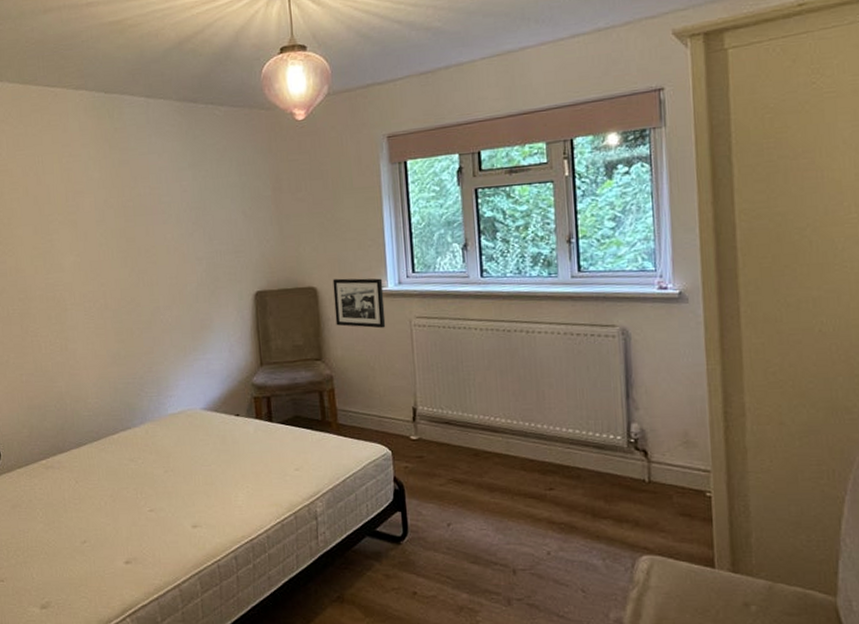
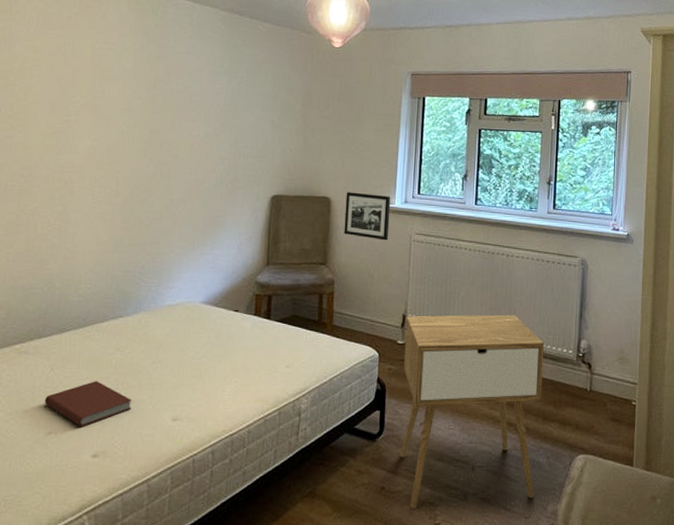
book: none [75,491,153,536] -> present [44,381,132,427]
nightstand: none [416,399,591,615] -> present [399,314,544,509]

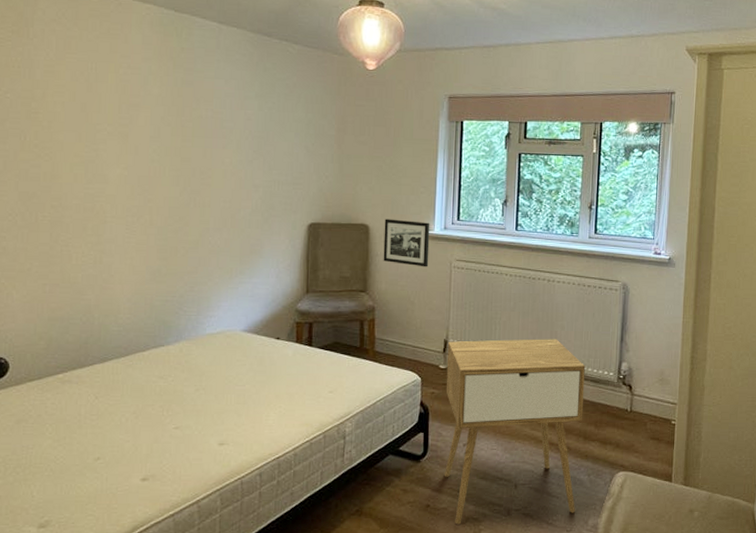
book: present [44,381,132,427] -> none [90,408,177,453]

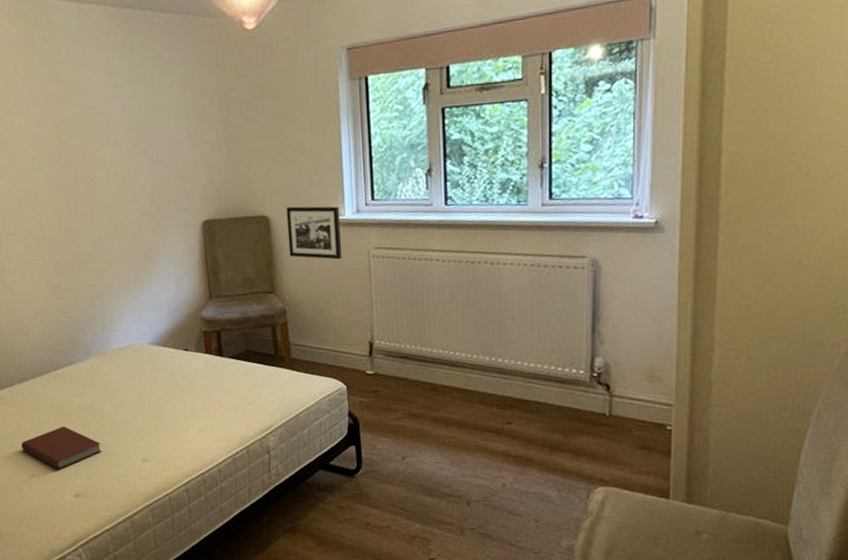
book: none [90,408,177,453] -> present [21,426,101,470]
nightstand: present [444,339,585,525] -> none [373,333,547,544]

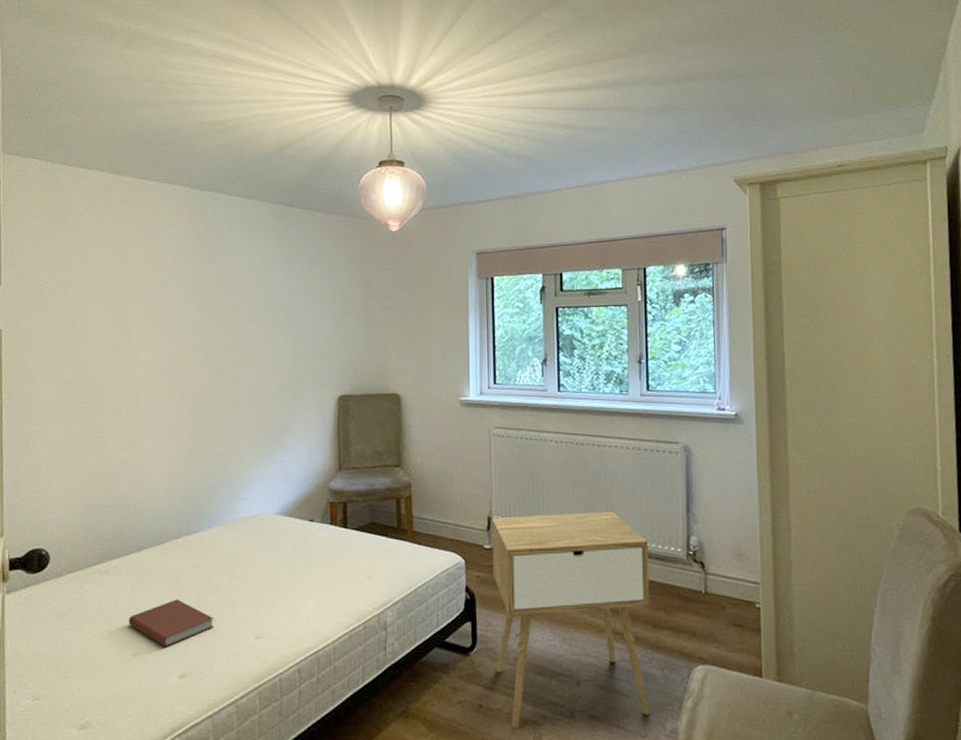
picture frame: present [286,206,343,260] -> none [416,386,466,437]
nightstand: none [373,333,547,544] -> present [491,511,650,728]

